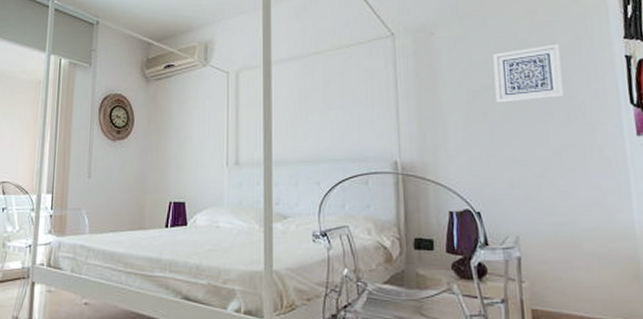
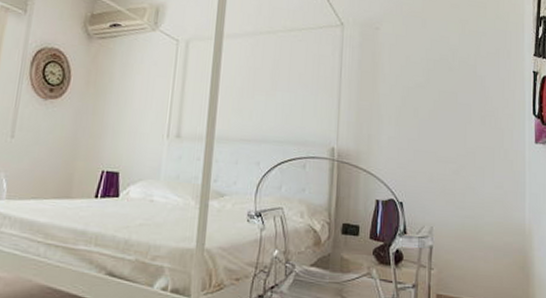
wall art: present [493,44,564,103] -> none [426,53,483,103]

